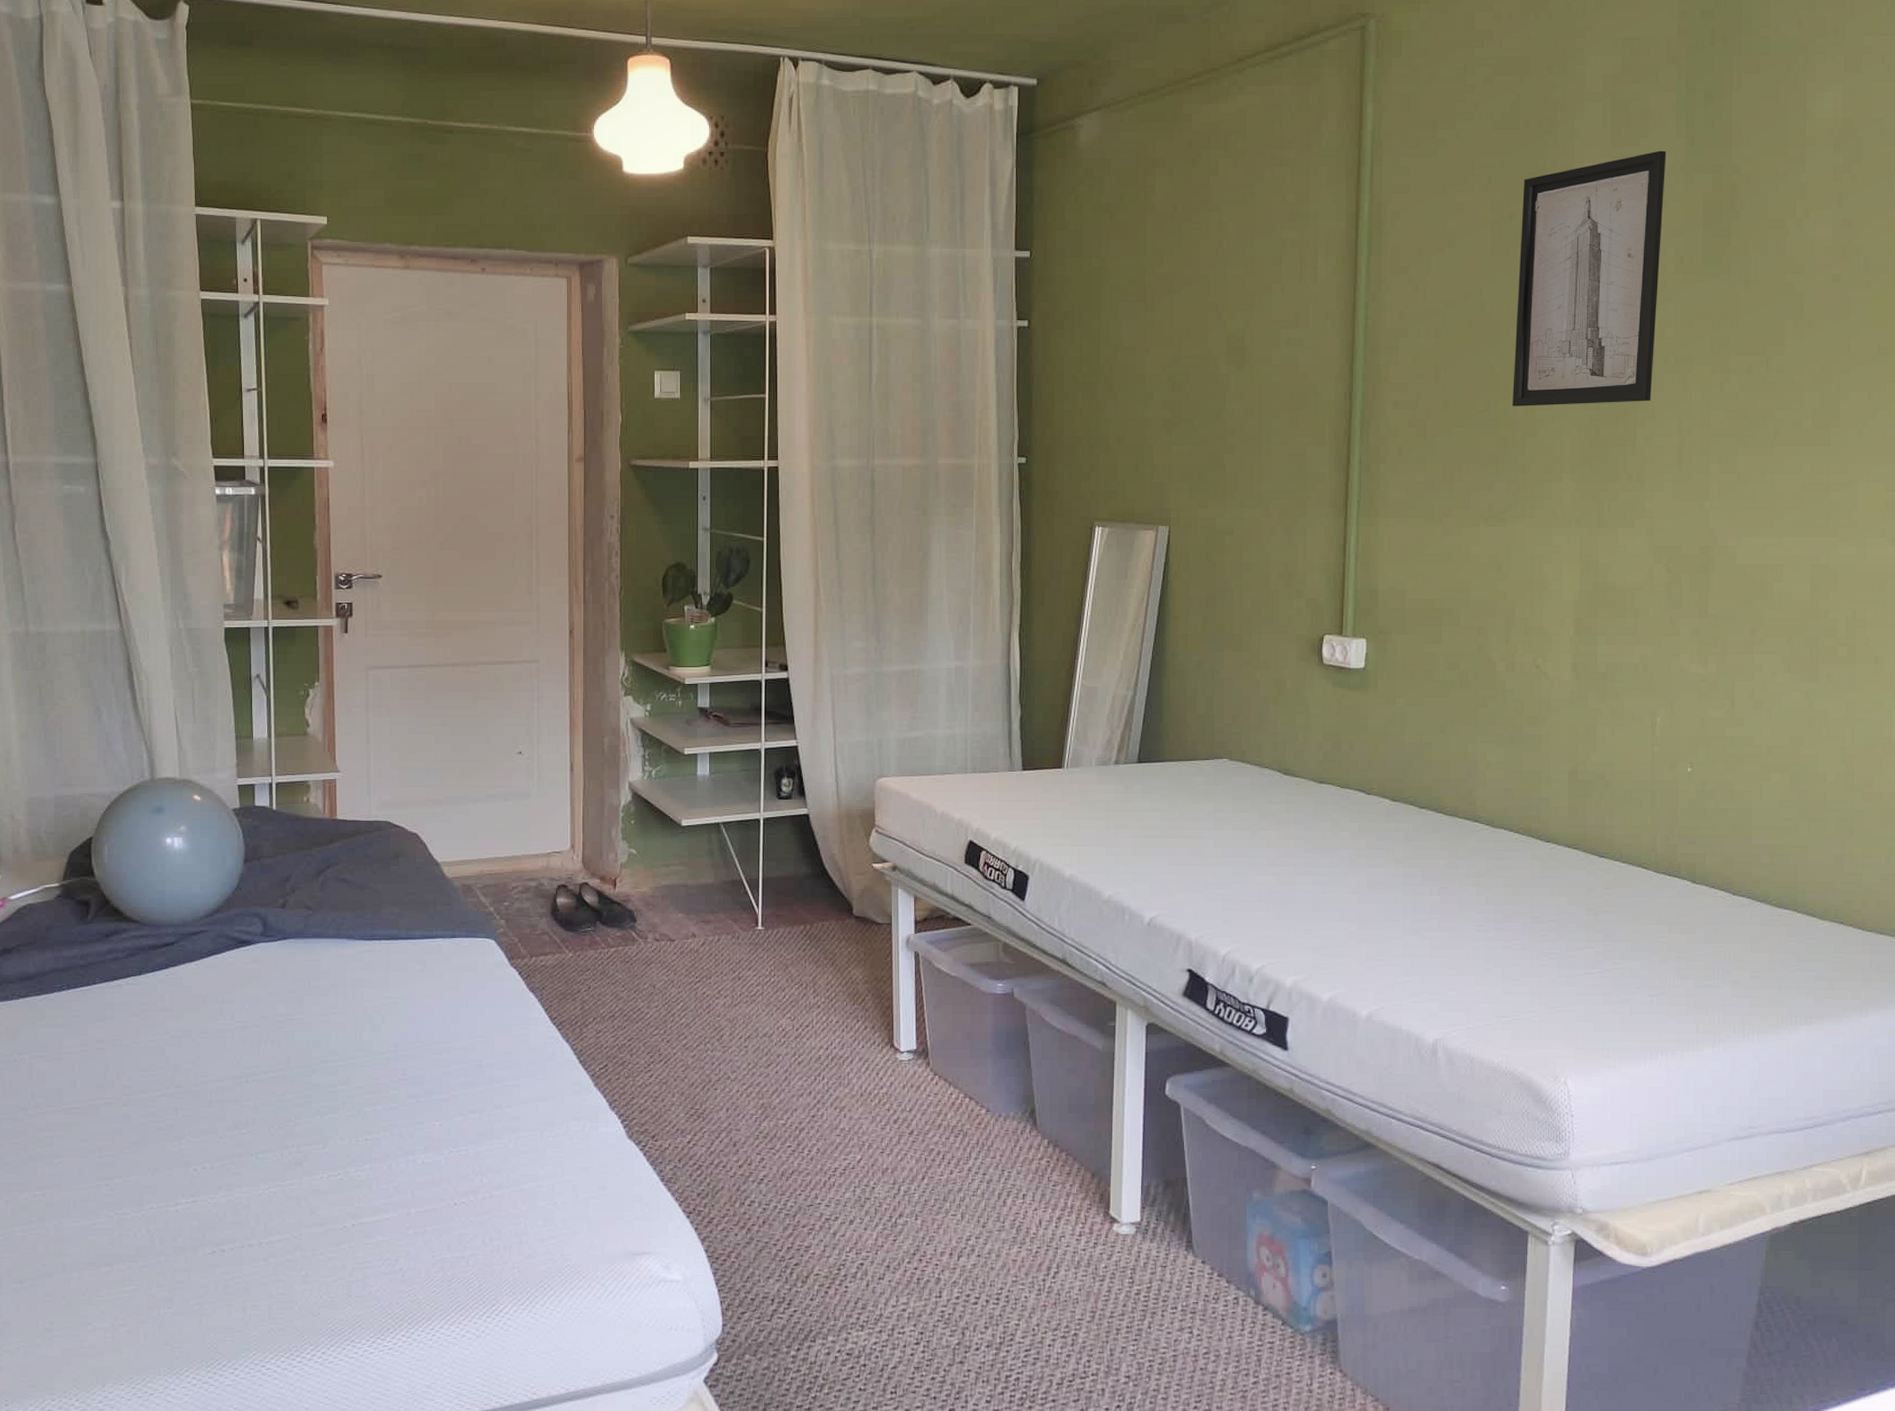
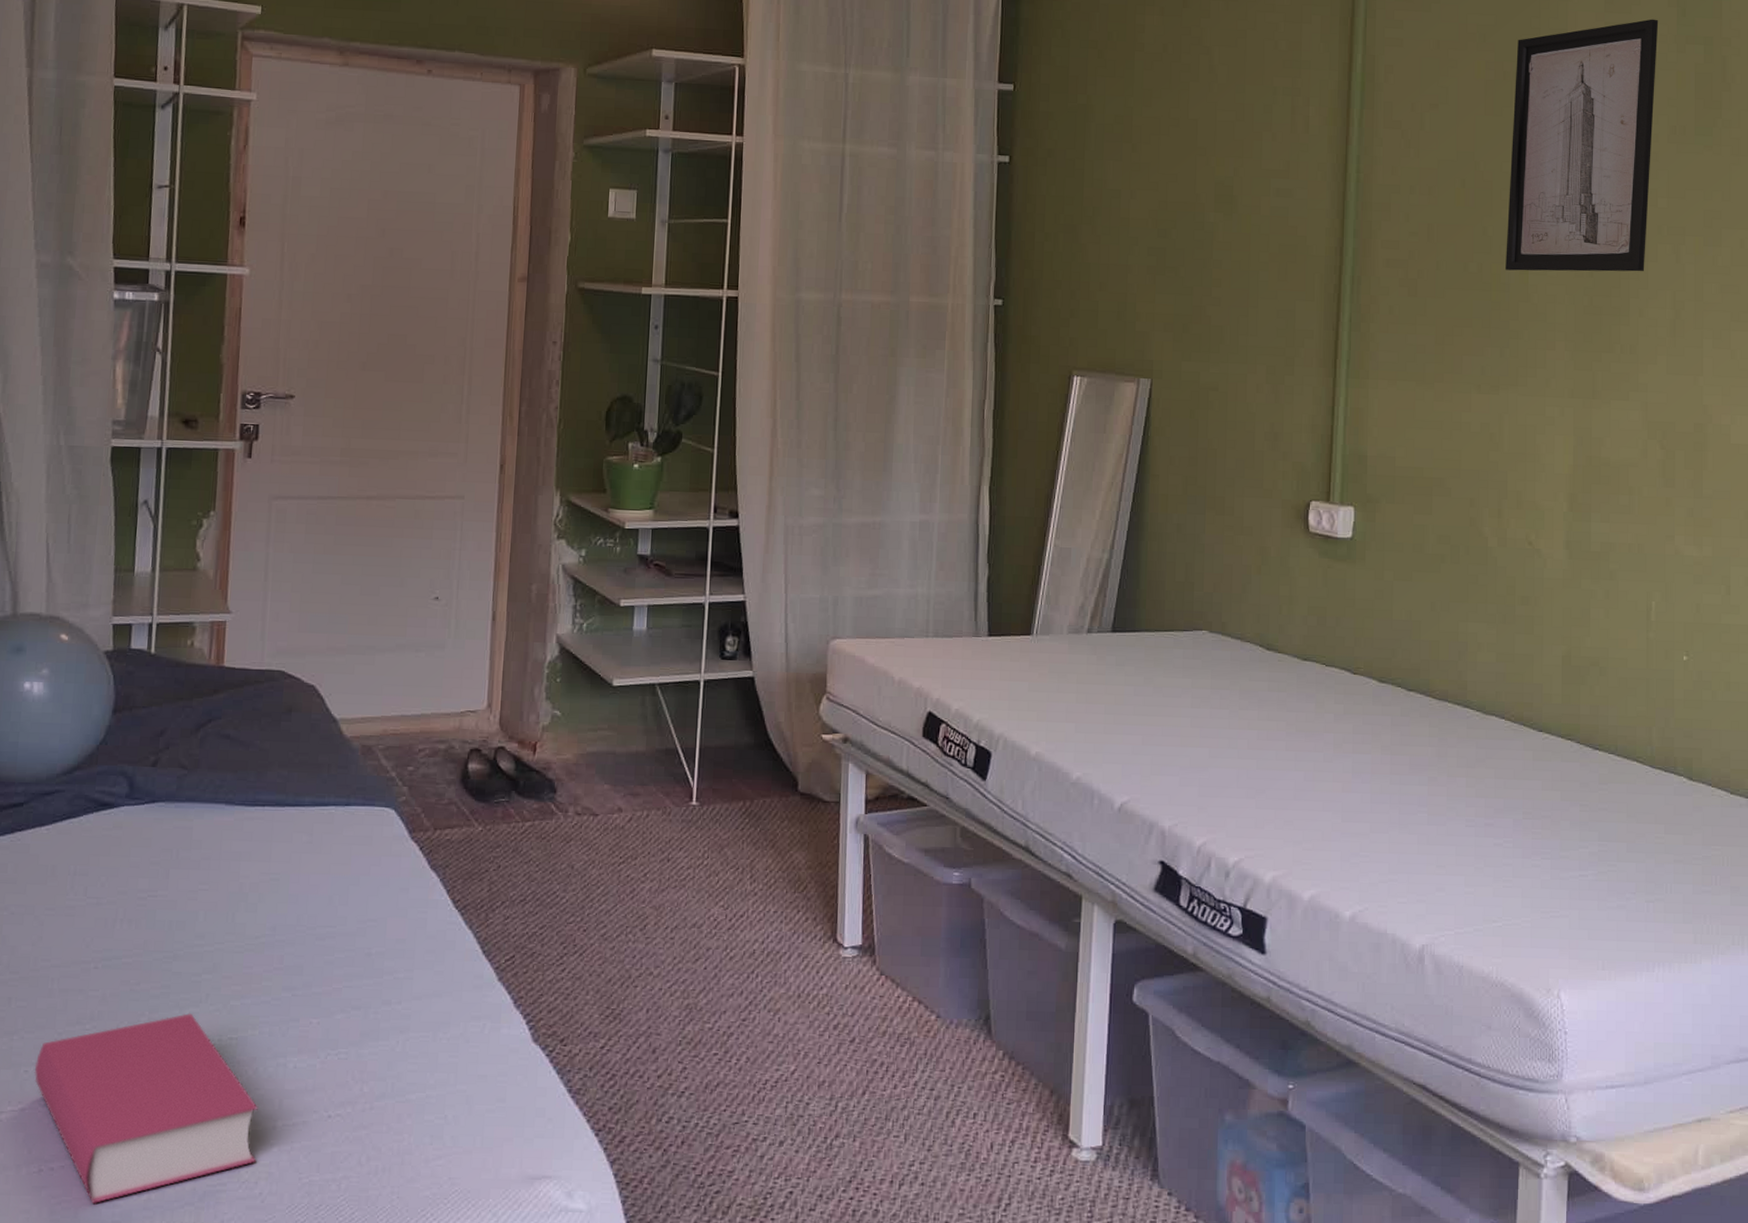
book: none [202,1119,396,1279] -> present [34,1013,258,1203]

